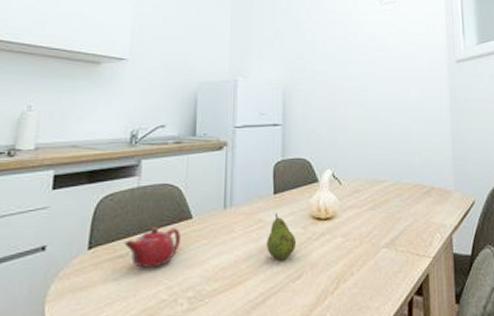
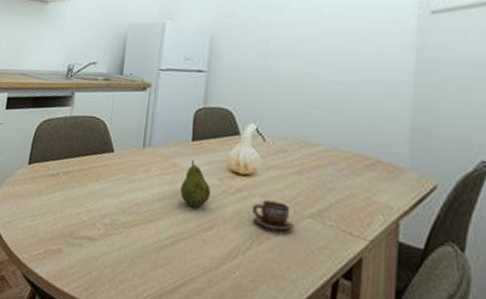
teapot: present [124,227,181,268] -> none [56,154,103,191]
cup: none [335,238,373,265] -> present [252,200,294,231]

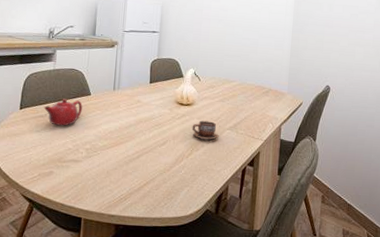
teapot: none [56,154,103,191] -> present [44,98,83,126]
fruit: present [180,160,211,208] -> none [142,97,164,131]

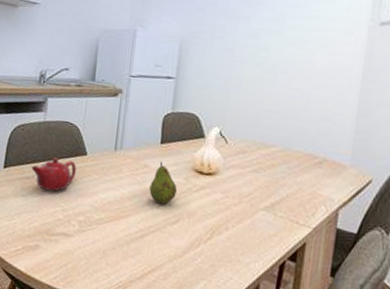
fruit: none [142,97,164,131] -> present [149,161,178,205]
cup: present [192,120,219,140] -> none [213,195,250,222]

